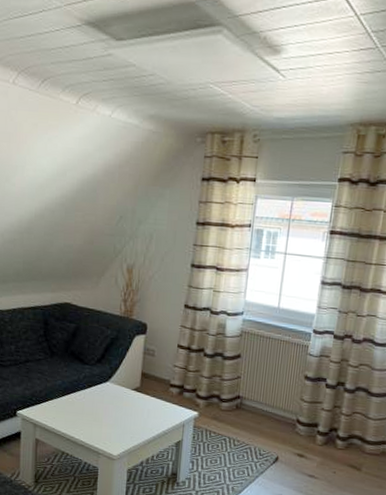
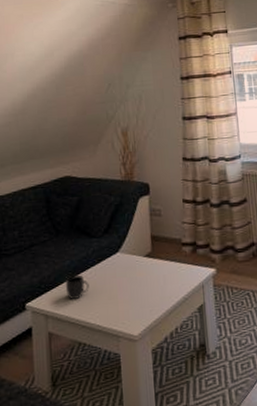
mug: none [54,394,77,415] -> present [65,274,89,299]

